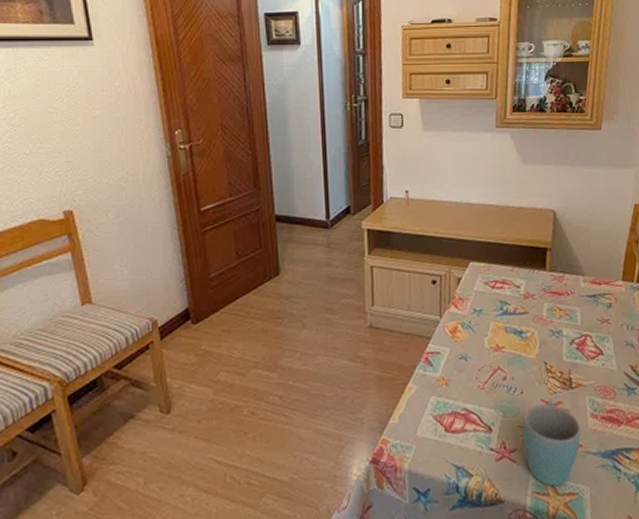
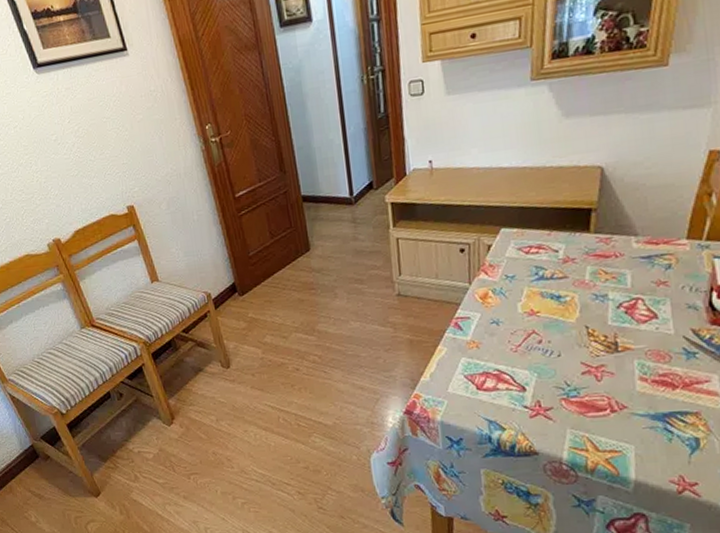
mug: present [522,399,581,487] -> none [559,362,627,444]

